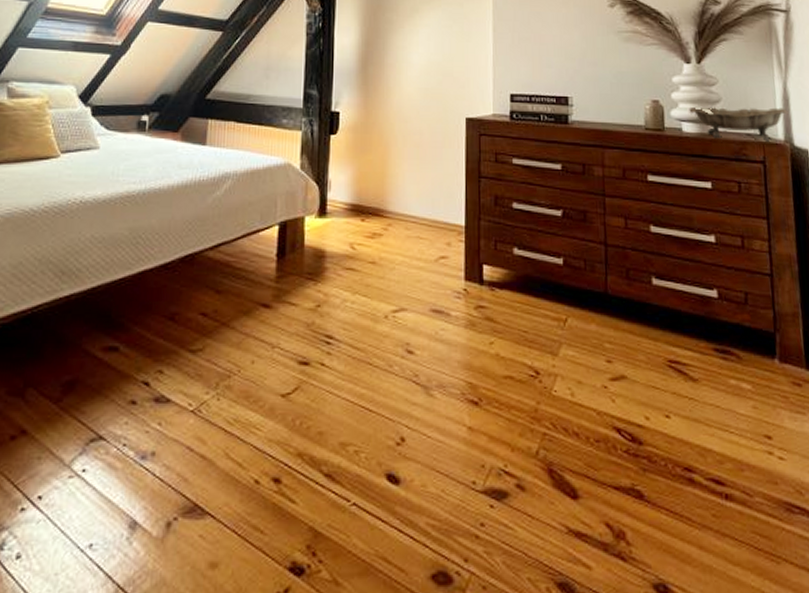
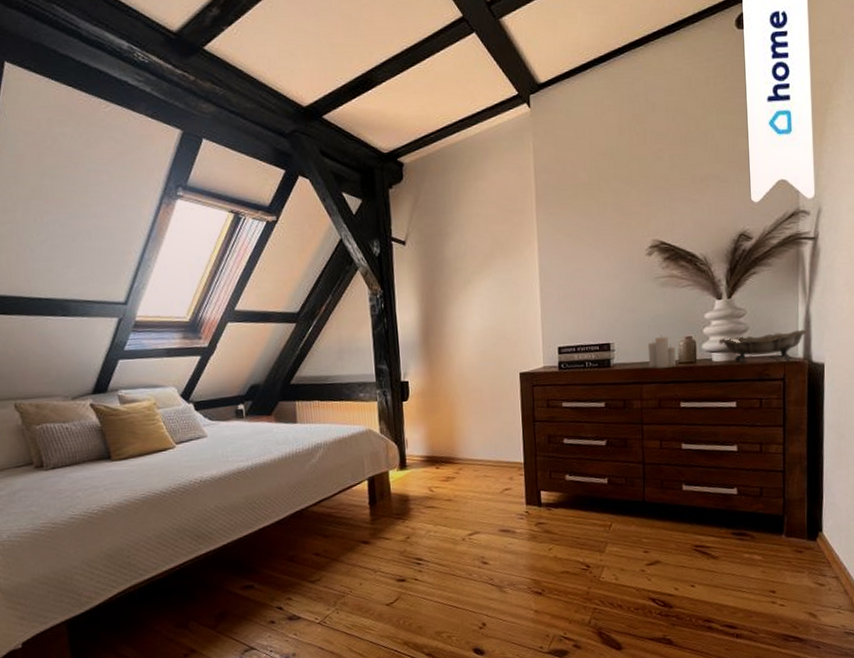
candle: none [610,94,643,134] -> present [647,334,677,369]

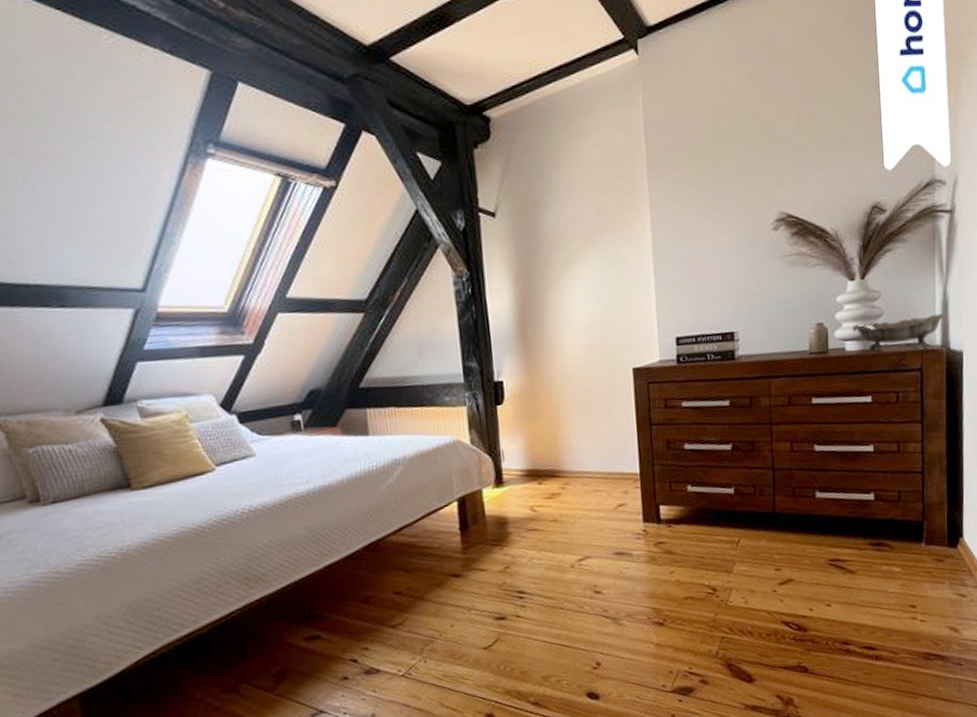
candle: present [647,334,677,369] -> none [775,321,808,361]

